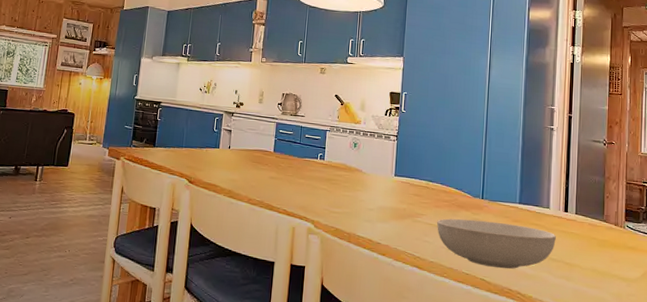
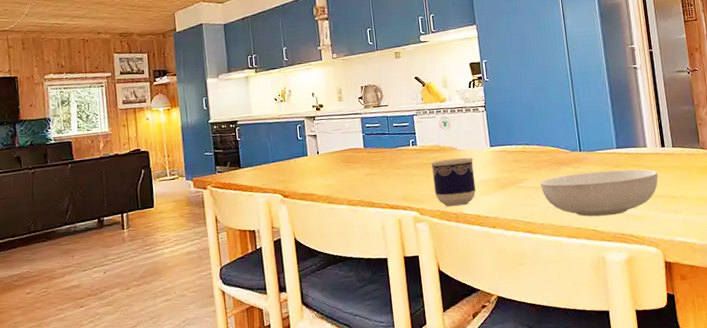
cup: none [333,178,376,228] -> present [430,157,476,207]

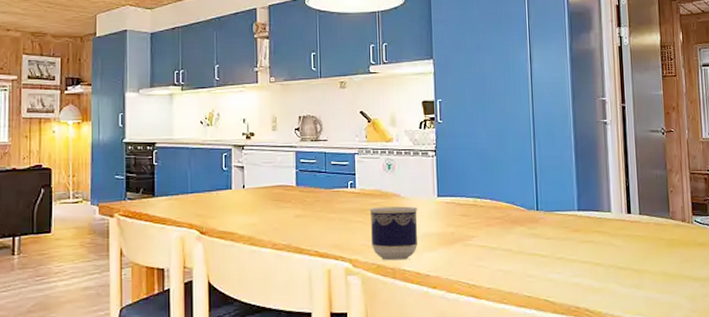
serving bowl: present [539,169,658,217] -> none [489,234,621,286]

